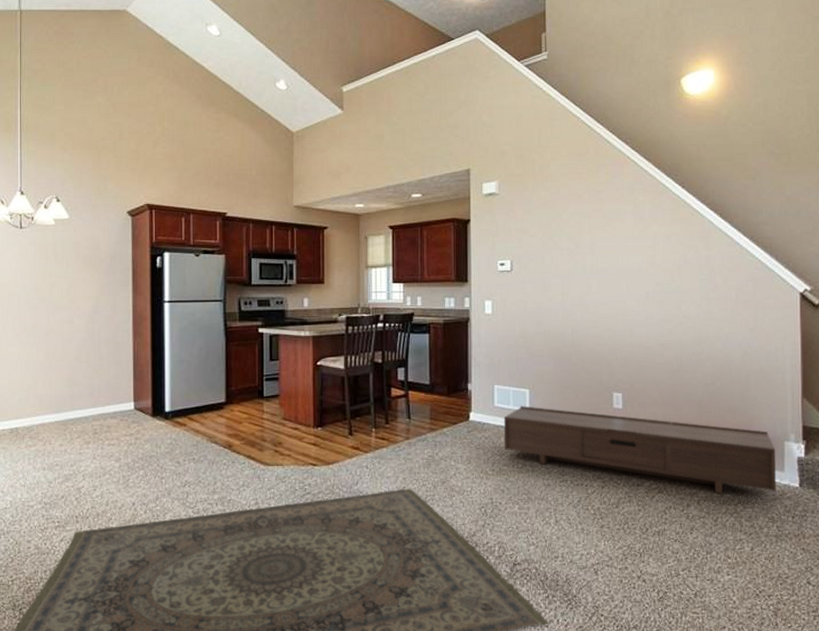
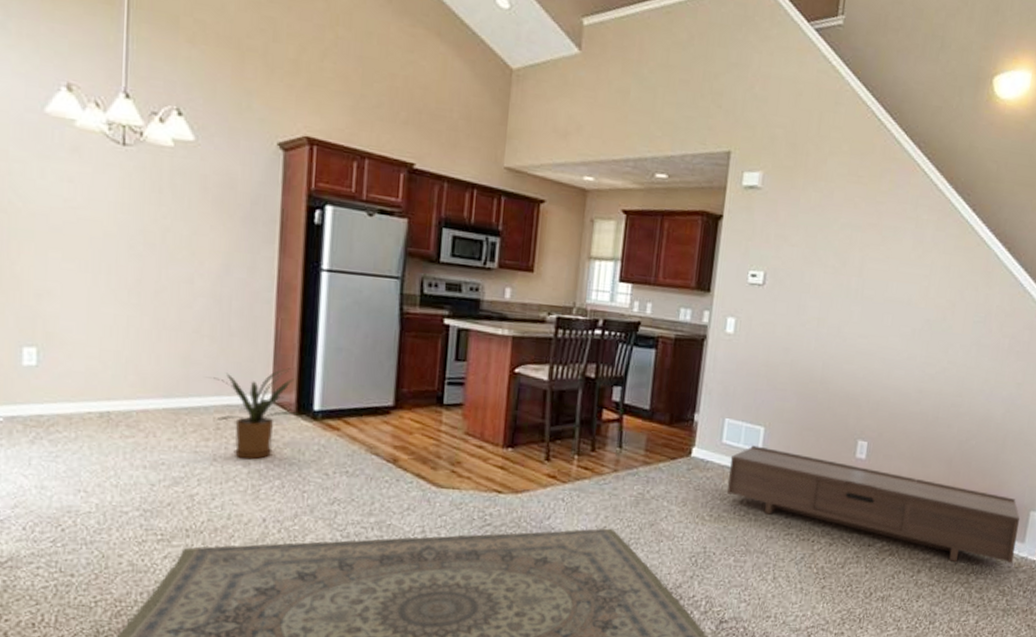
house plant: none [86,380,155,456] -> present [207,368,300,460]

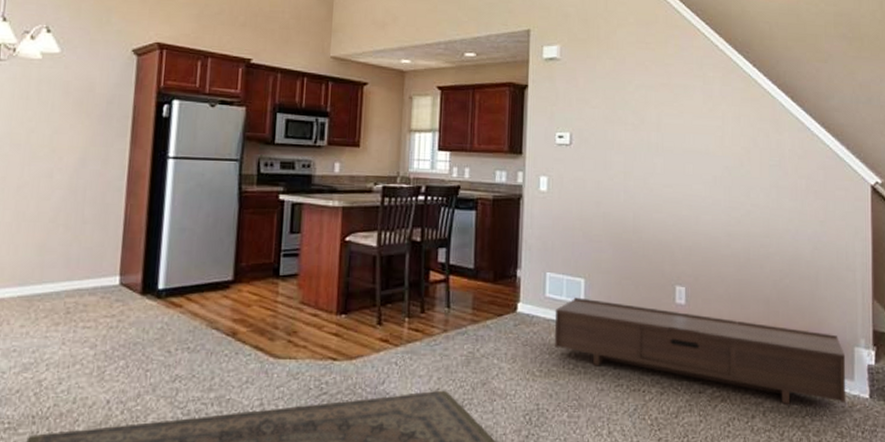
house plant: present [207,368,300,460] -> none [60,250,145,341]

